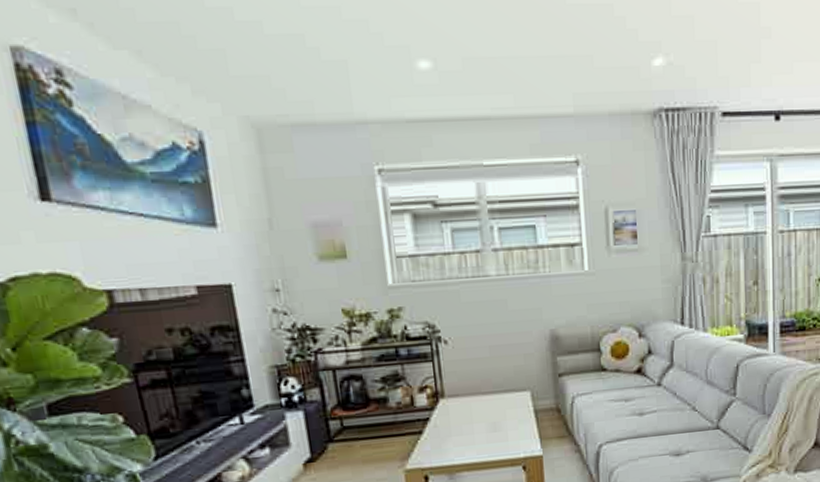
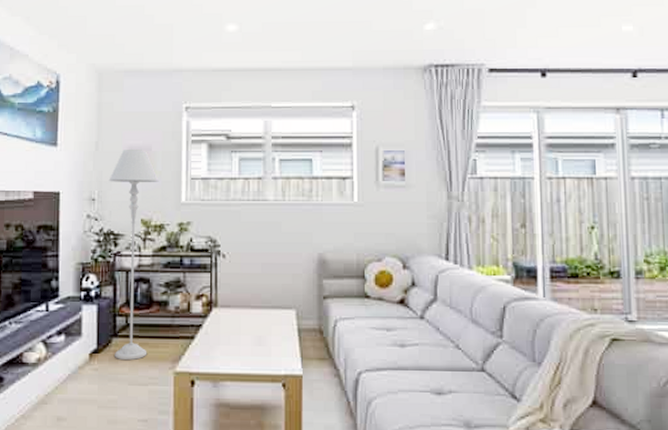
floor lamp: none [292,225,371,466] -> present [108,150,159,361]

